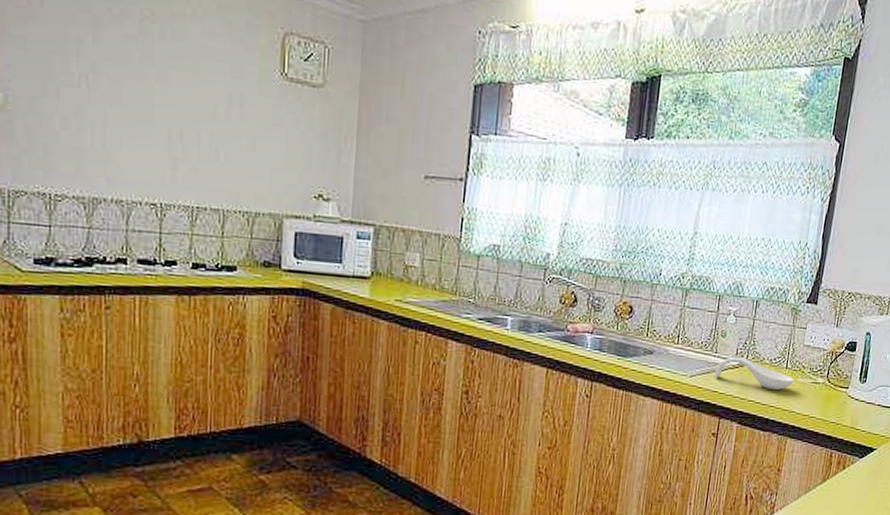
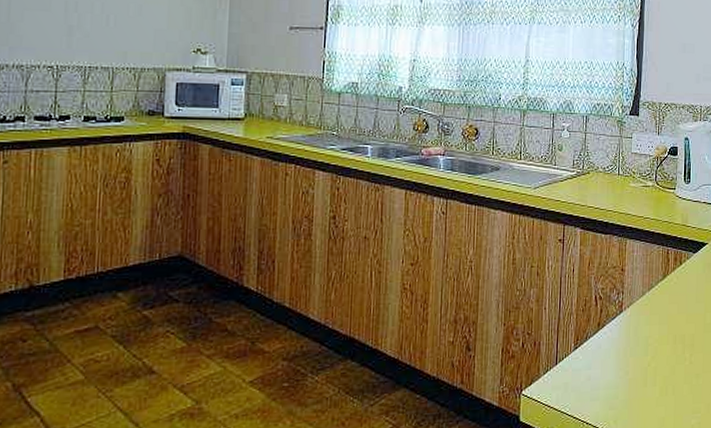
spoon rest: present [714,356,795,390] -> none [555,167,627,195]

